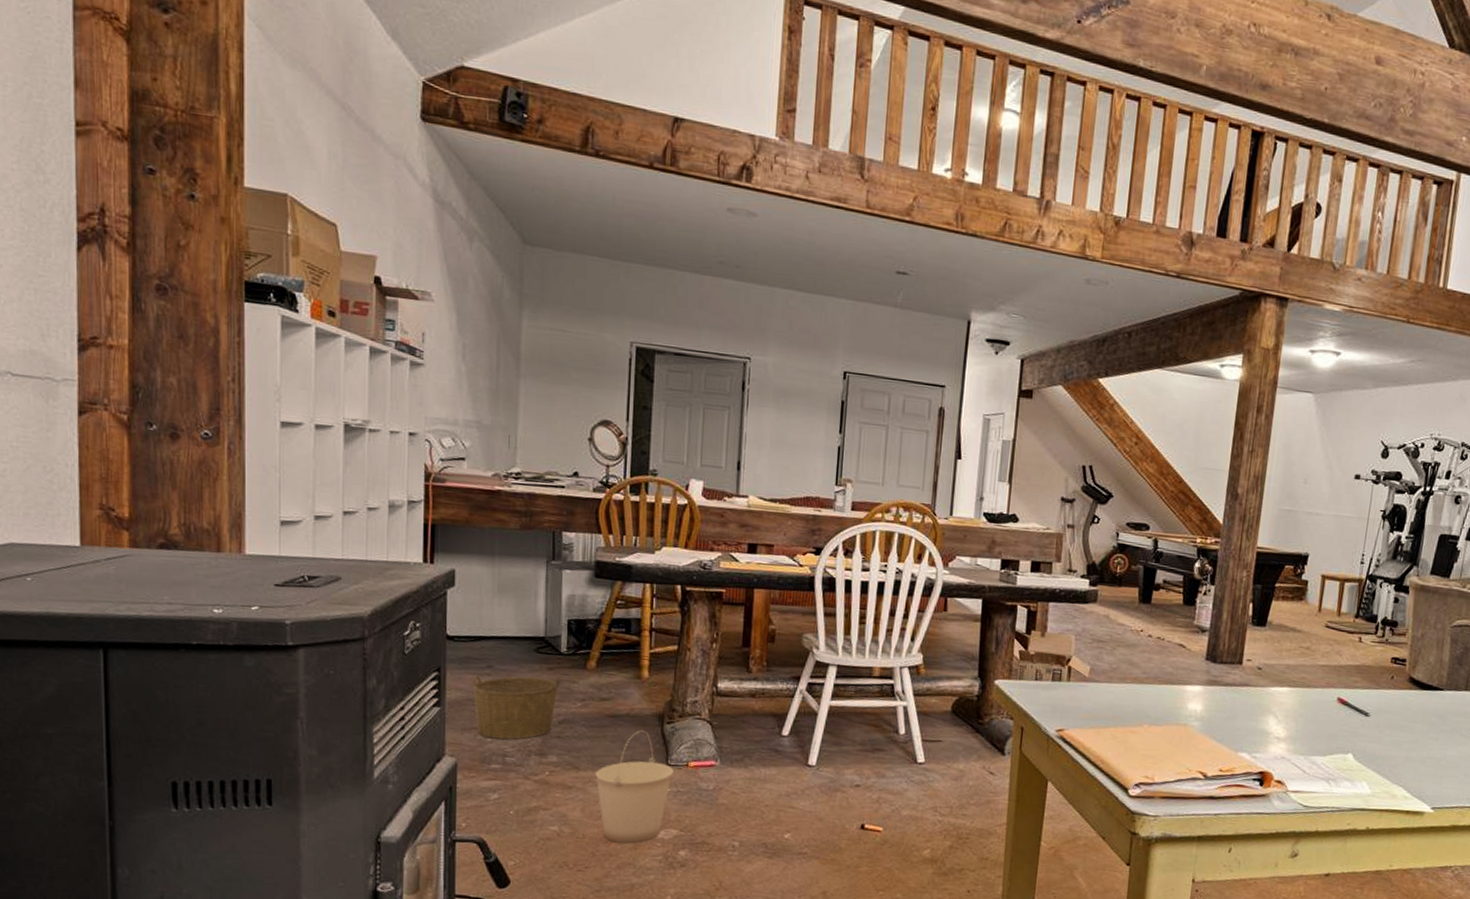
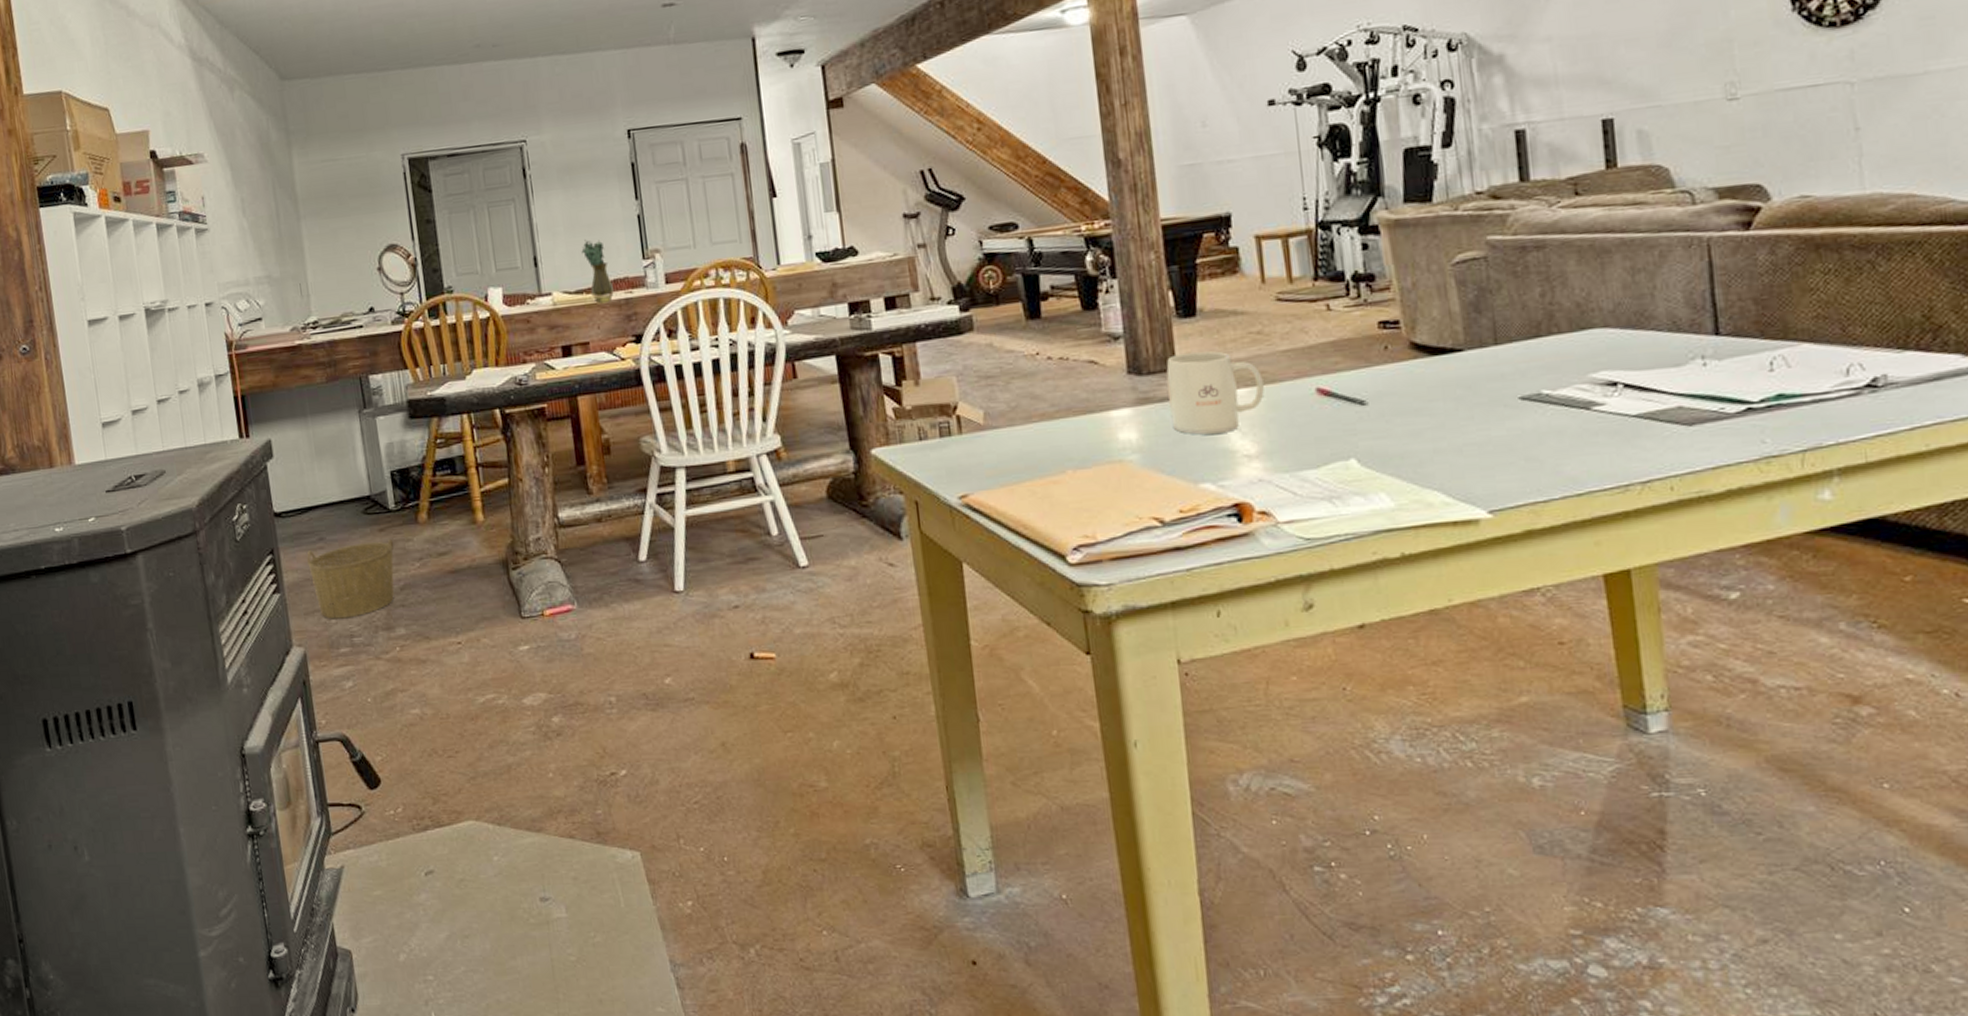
bucket: present [595,730,673,843] -> none [448,581,530,718]
vase: none [782,457,805,516] -> present [581,240,614,304]
mug: none [1229,652,1303,718] -> present [1166,351,1264,435]

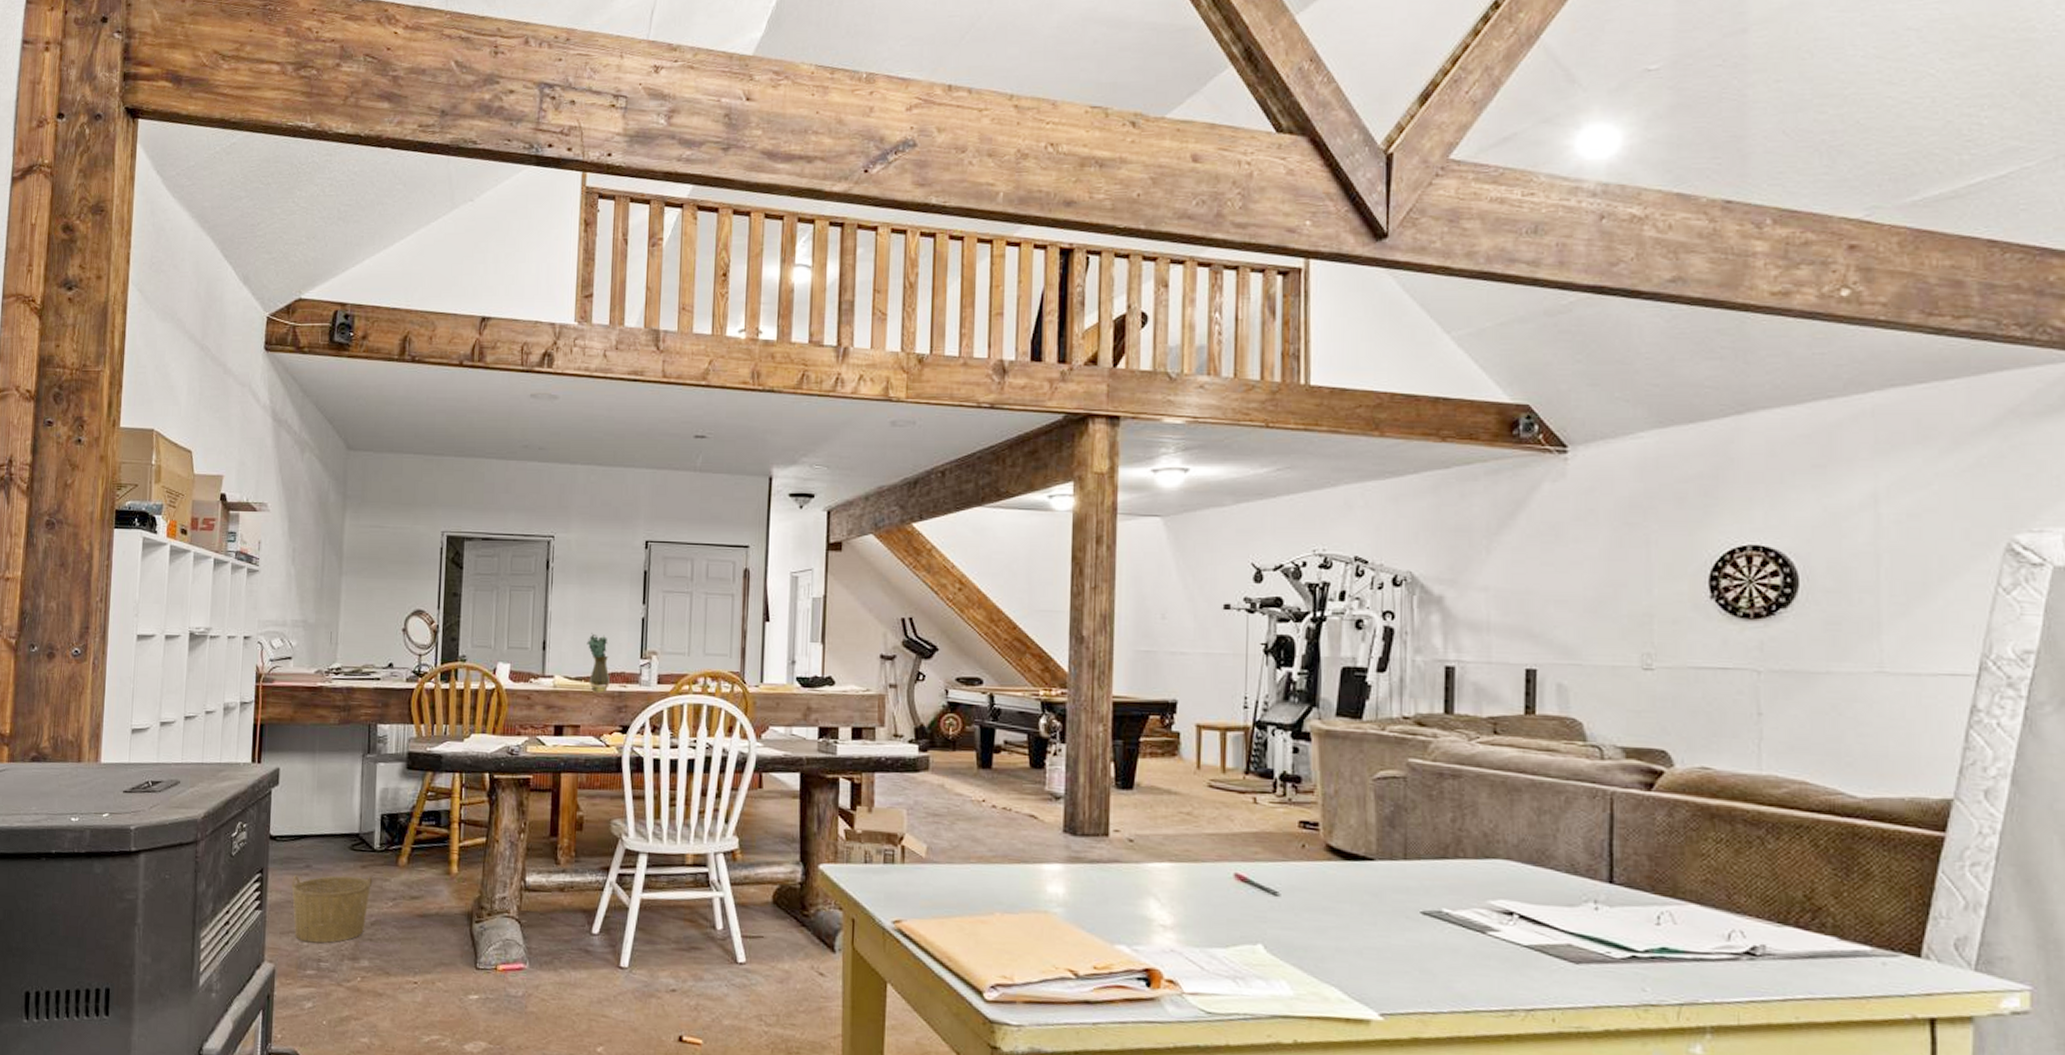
mug: present [1166,351,1264,435] -> none [1098,821,1187,901]

